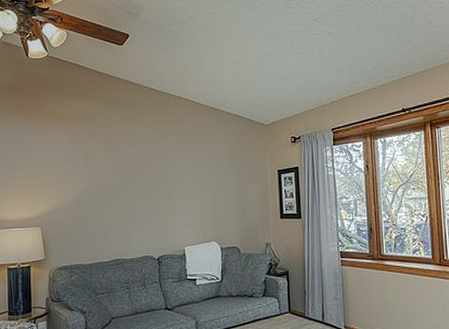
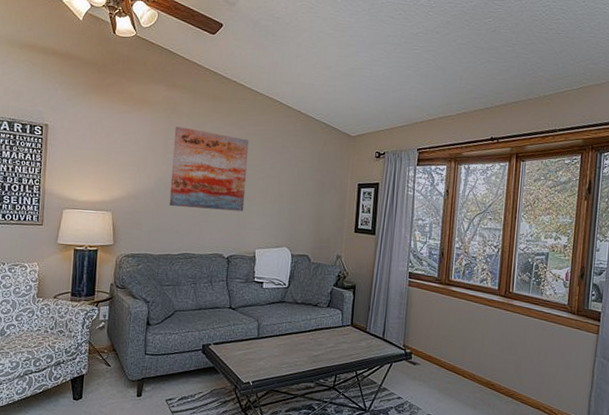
wall art: none [93,136,169,214] -> present [169,126,250,212]

